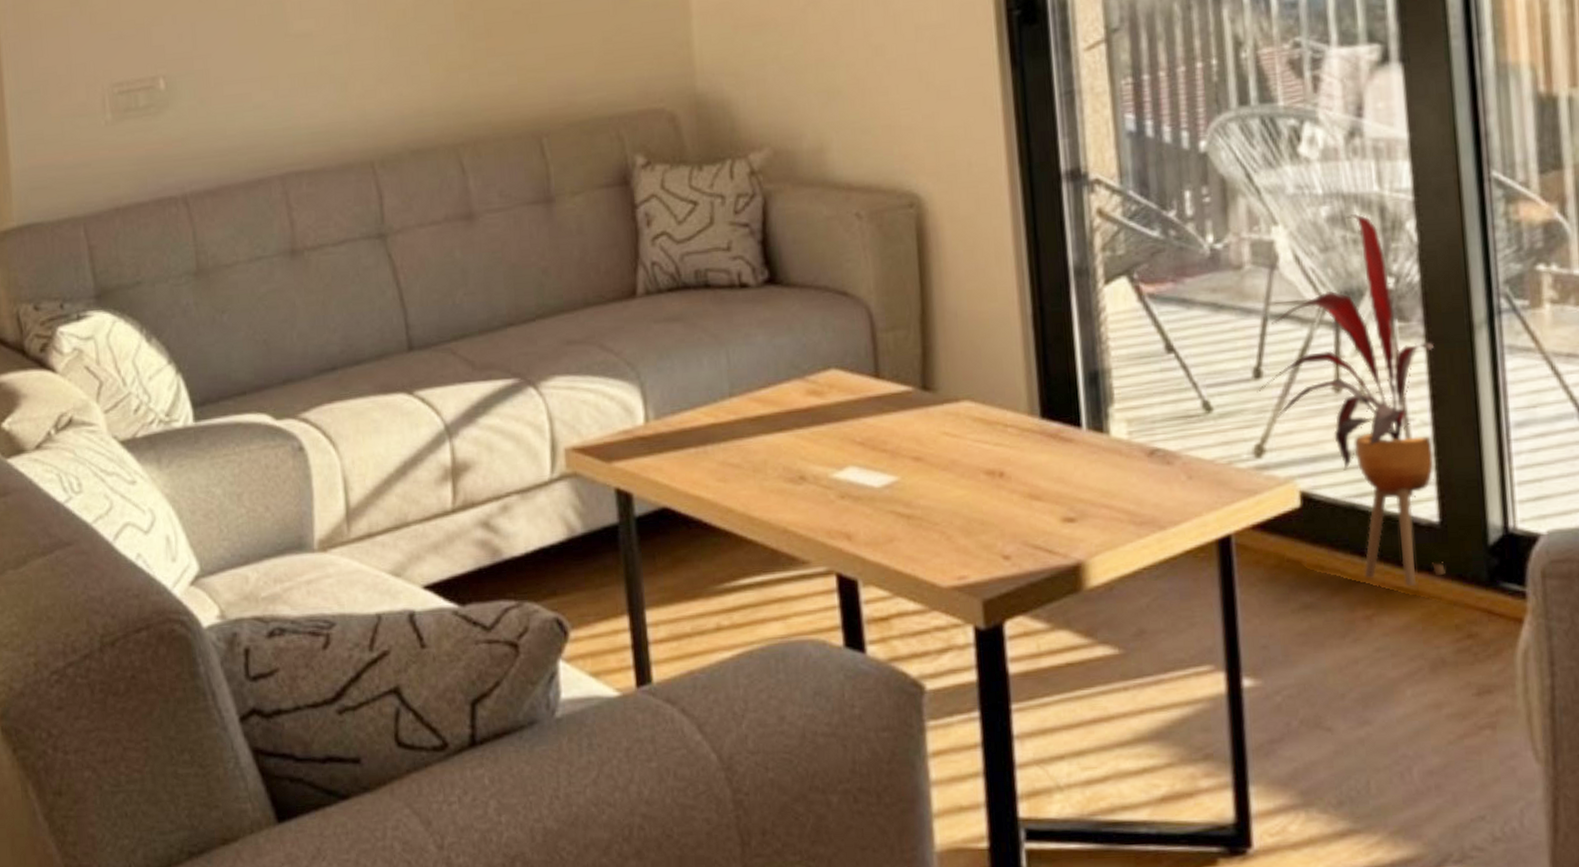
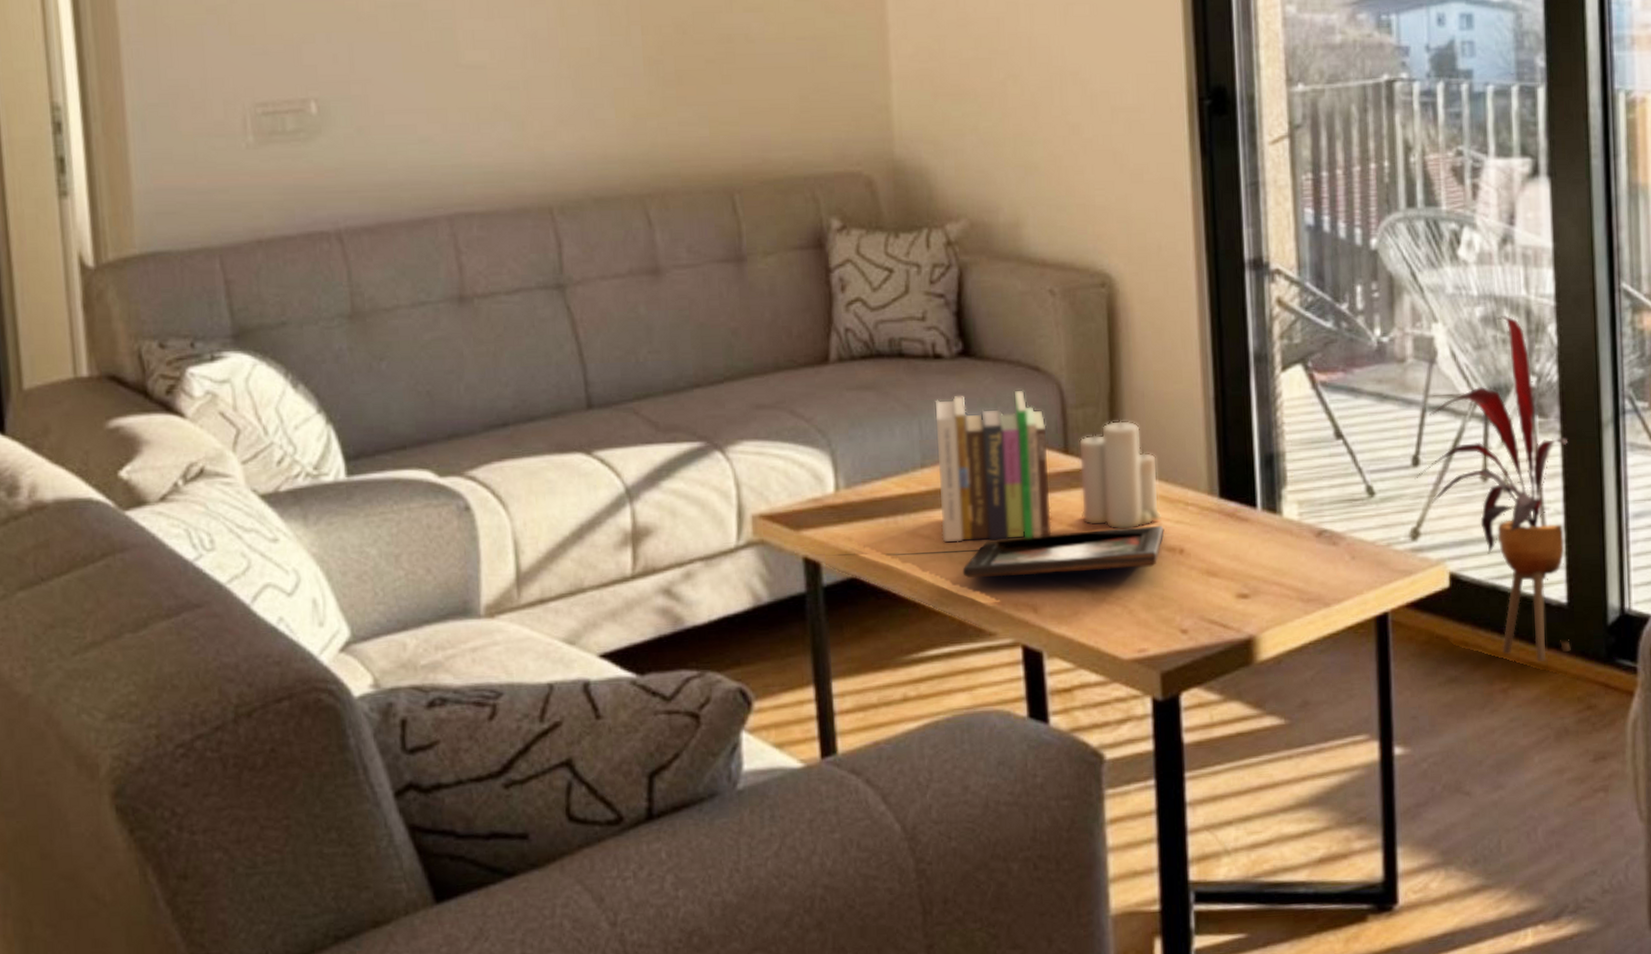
books: none [743,316,864,471] -> present [935,391,1052,542]
decorative tray: none [773,448,983,506] -> present [962,525,1164,578]
candle: none [889,336,980,453] -> present [1078,414,1162,529]

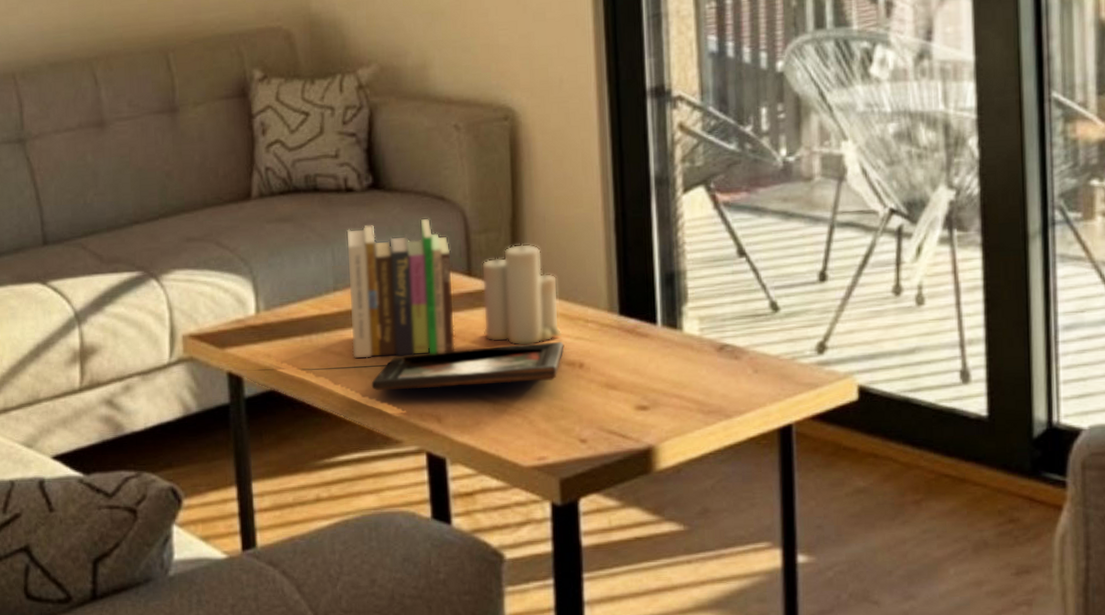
house plant: present [1414,316,1571,663] -> none [821,131,991,475]

